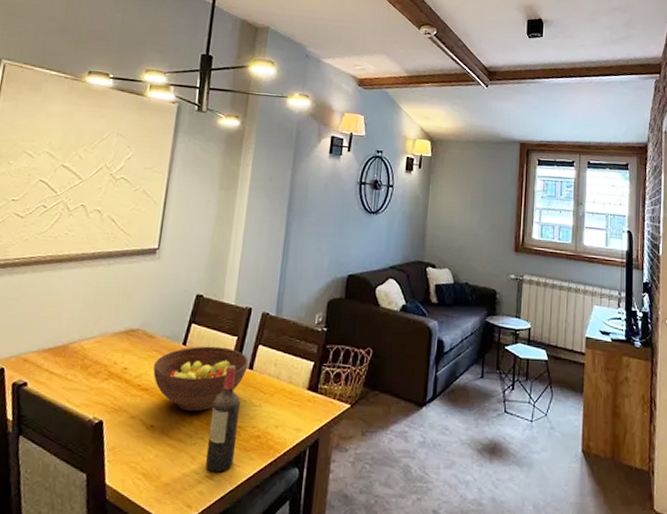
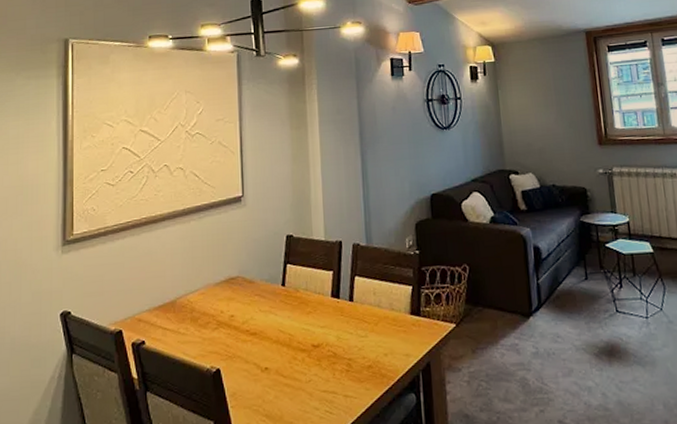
fruit bowl: present [153,346,249,411] -> none [258,283,348,350]
wine bottle: present [206,364,241,473] -> none [321,299,350,407]

